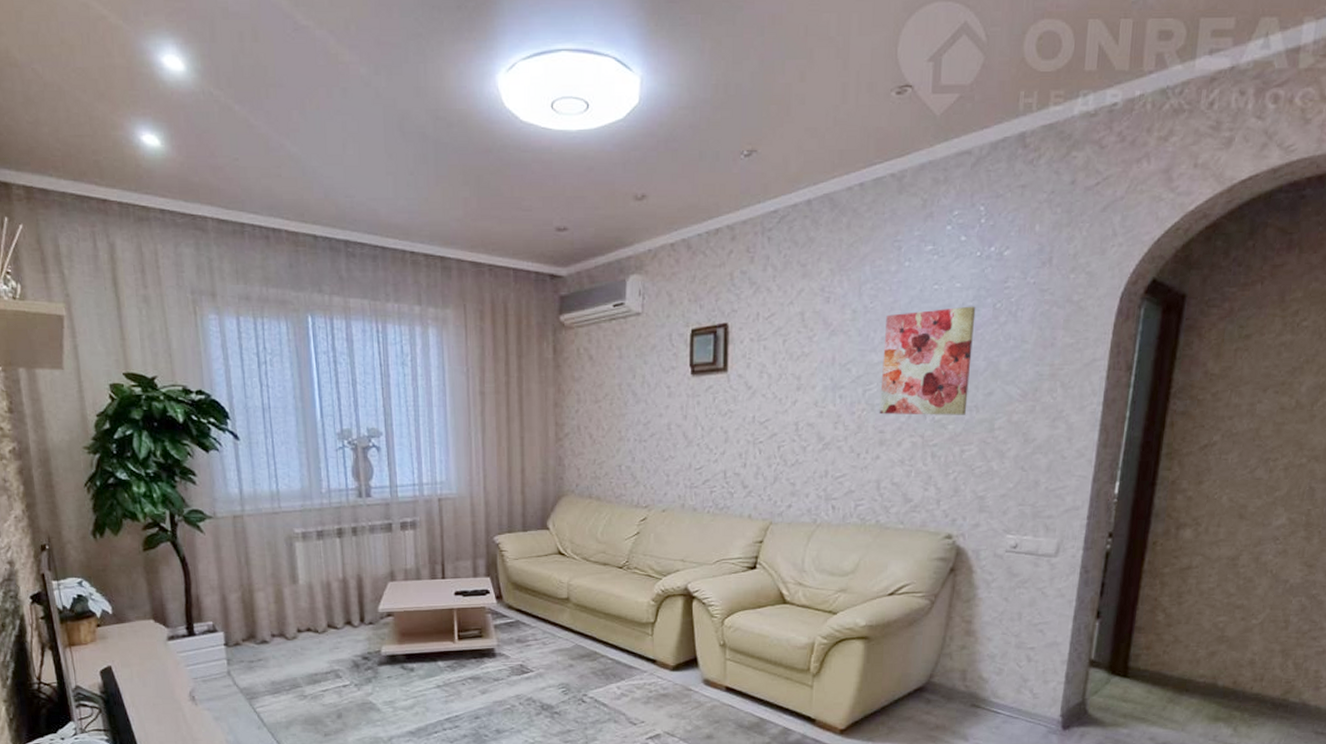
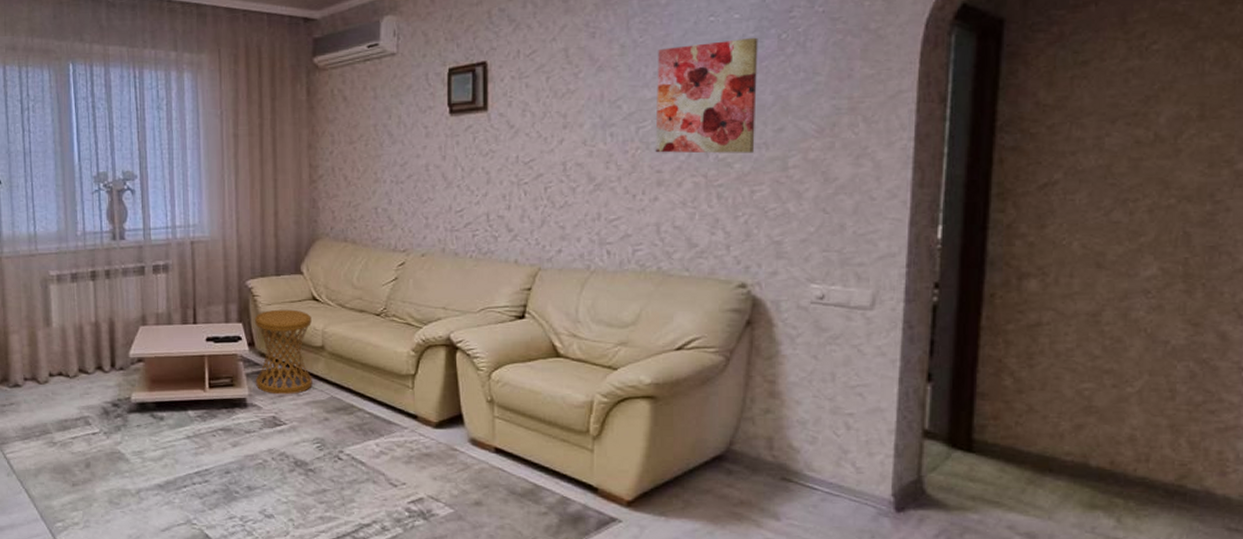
side table: none [501,563,558,644] -> present [254,309,312,395]

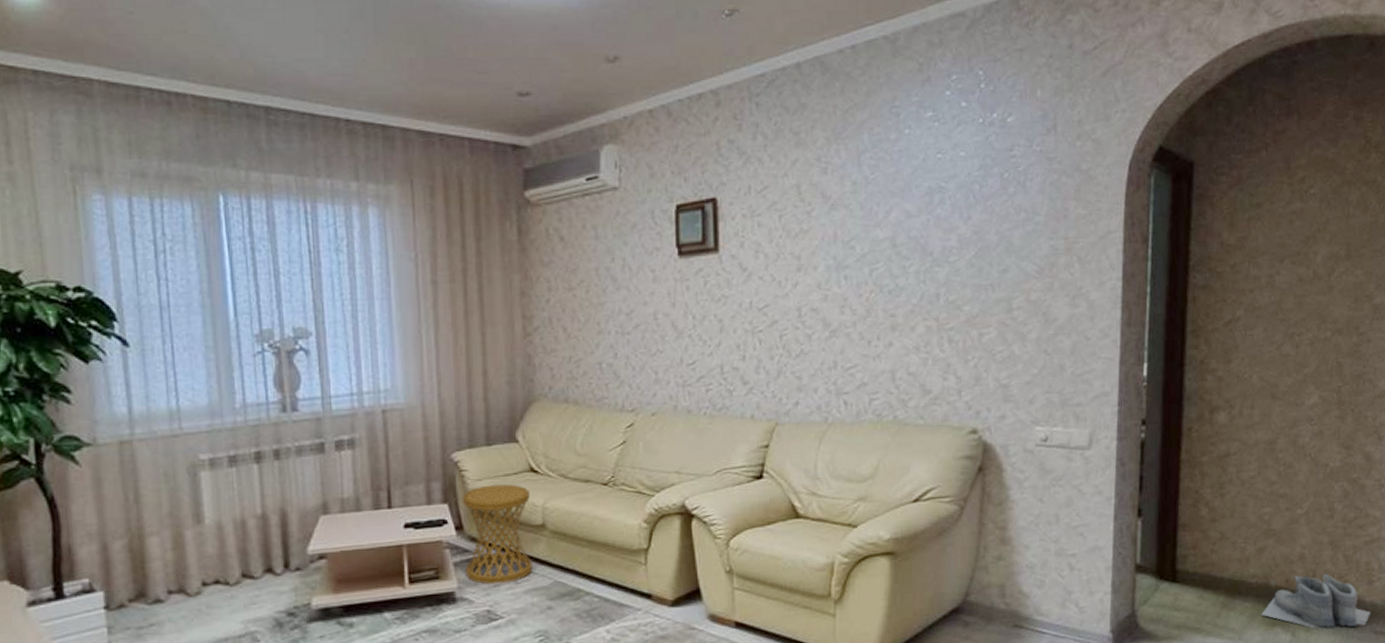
wall art: present [655,37,758,154] -> none [888,176,983,296]
boots: none [1078,457,1224,520] -> present [1262,573,1371,629]

